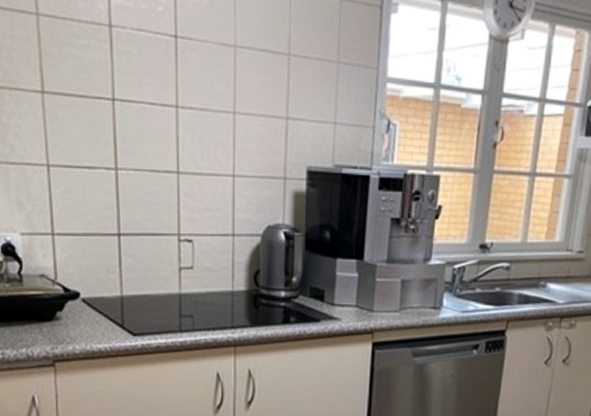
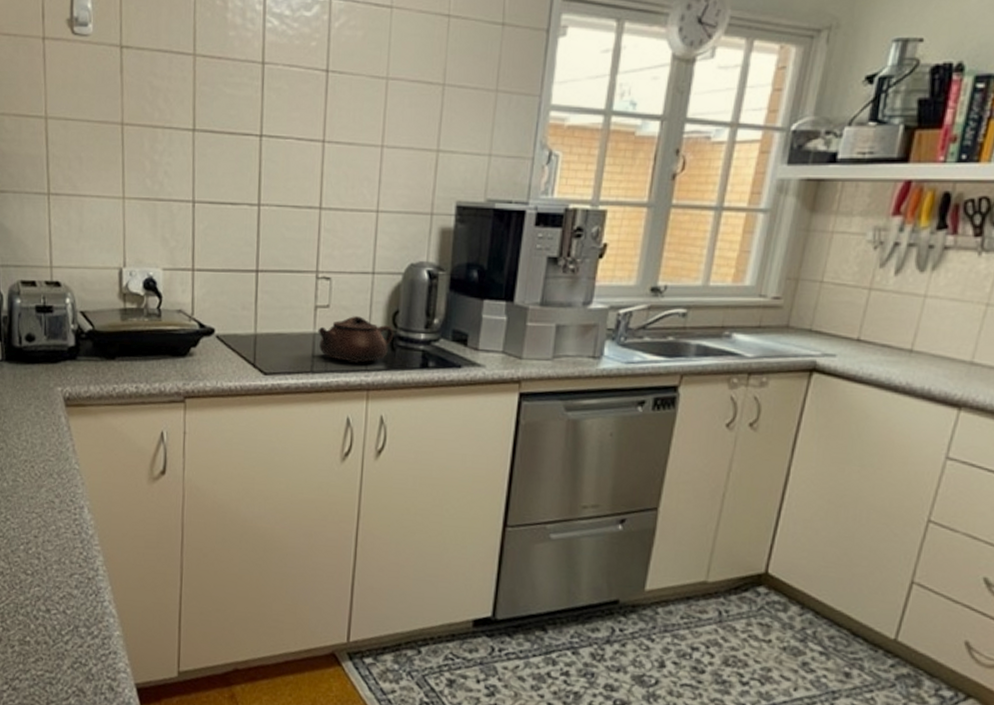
teapot: none [183,276,257,322] -> present [318,316,394,364]

